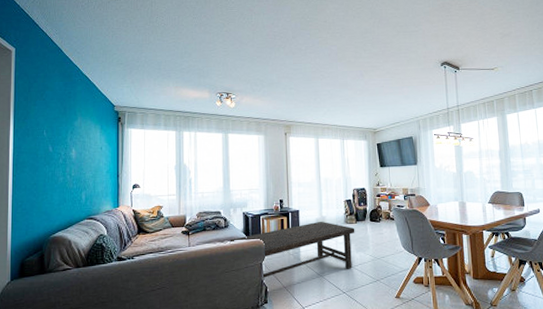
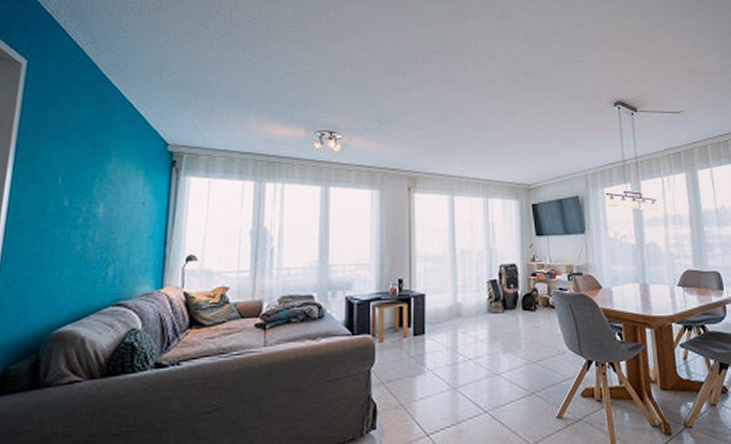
coffee table: present [229,221,355,278] -> none [324,309,502,392]

